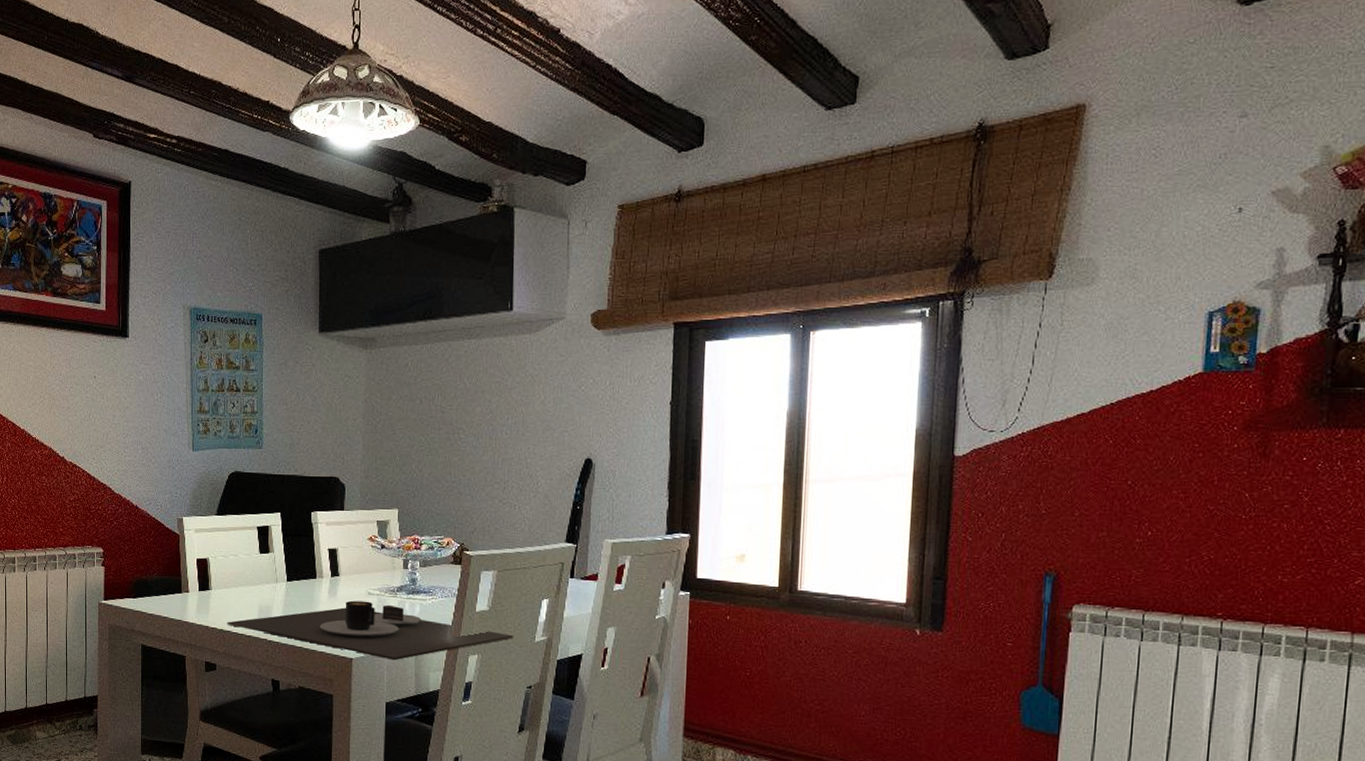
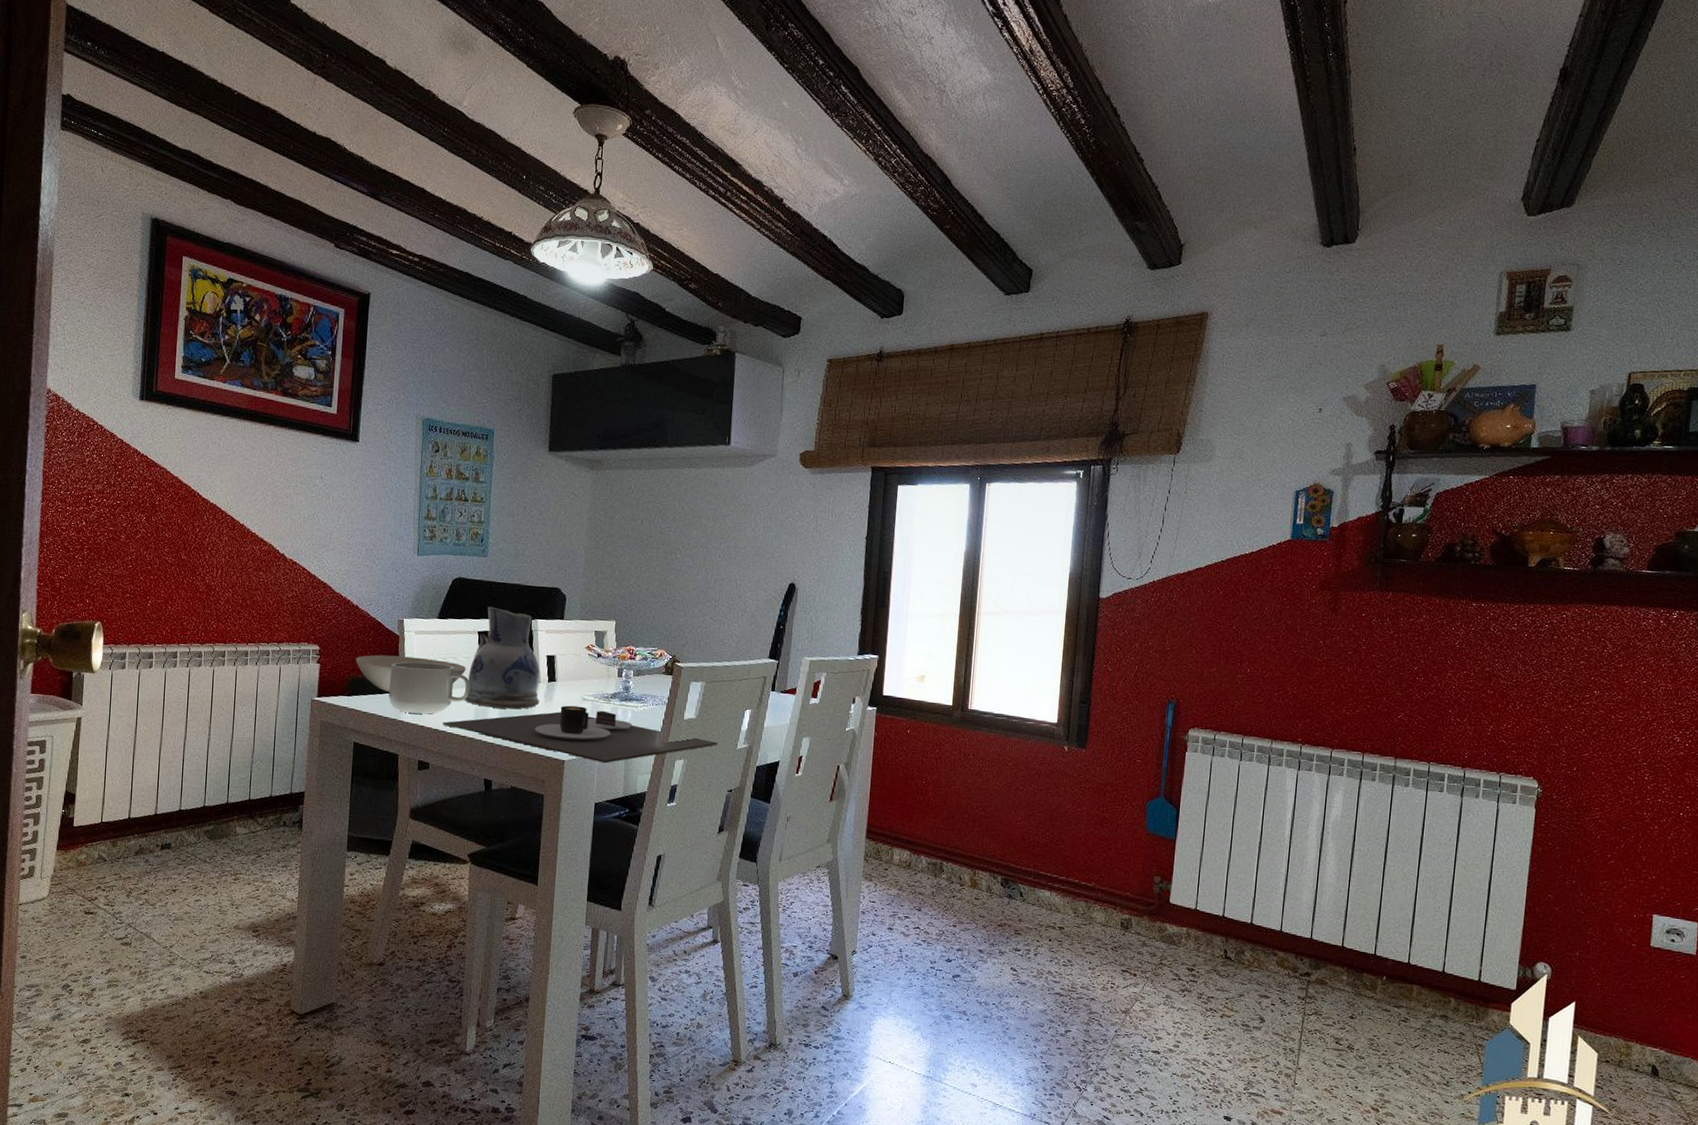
bowl: none [138,555,247,593] -> present [355,654,466,693]
cup: none [173,561,252,614] -> present [388,661,470,714]
ceramic pitcher: none [247,500,323,606] -> present [464,606,540,709]

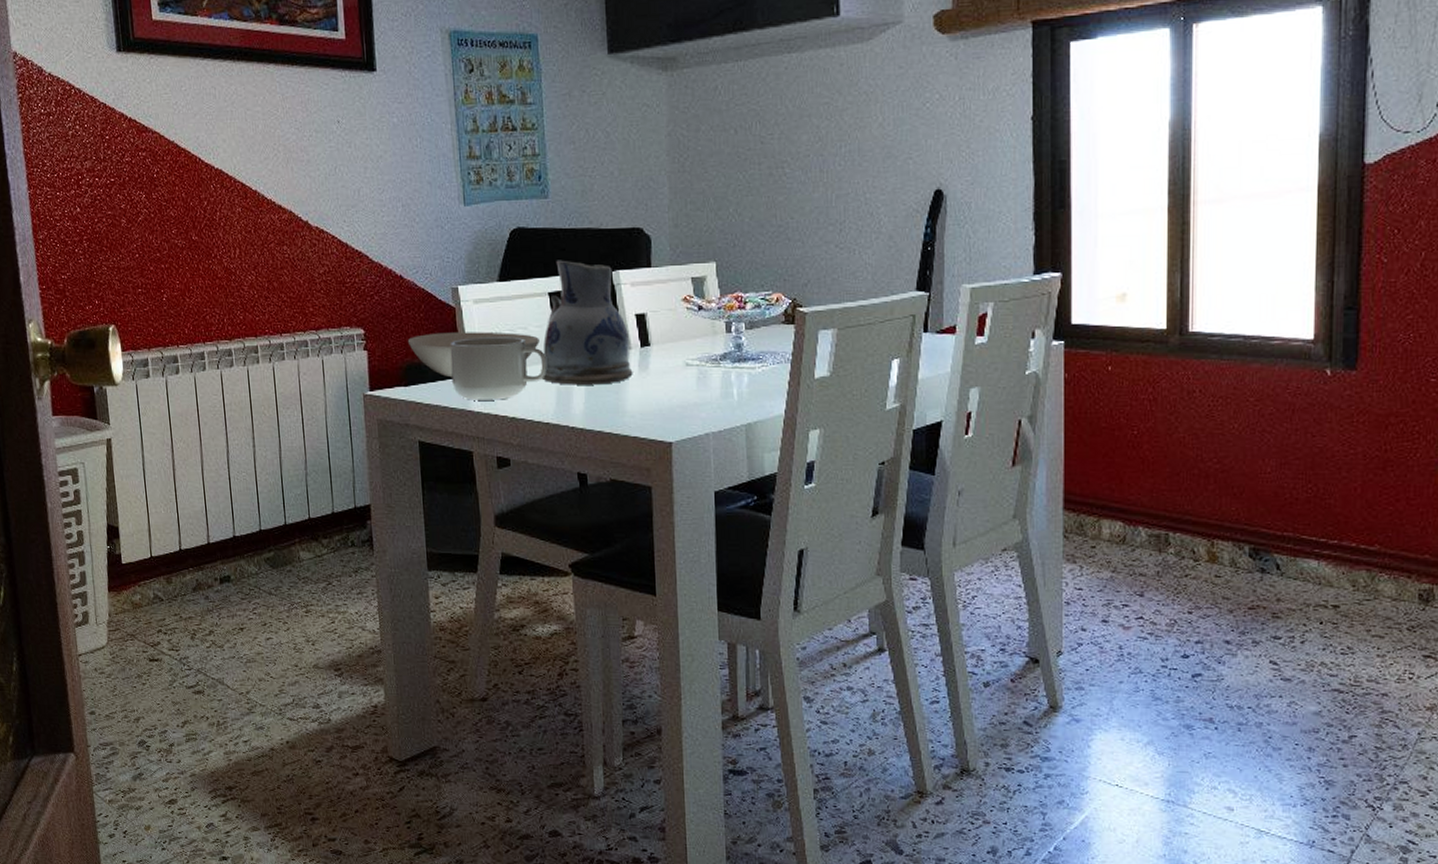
place setting: present [442,705,718,764] -> none [520,374,861,442]

